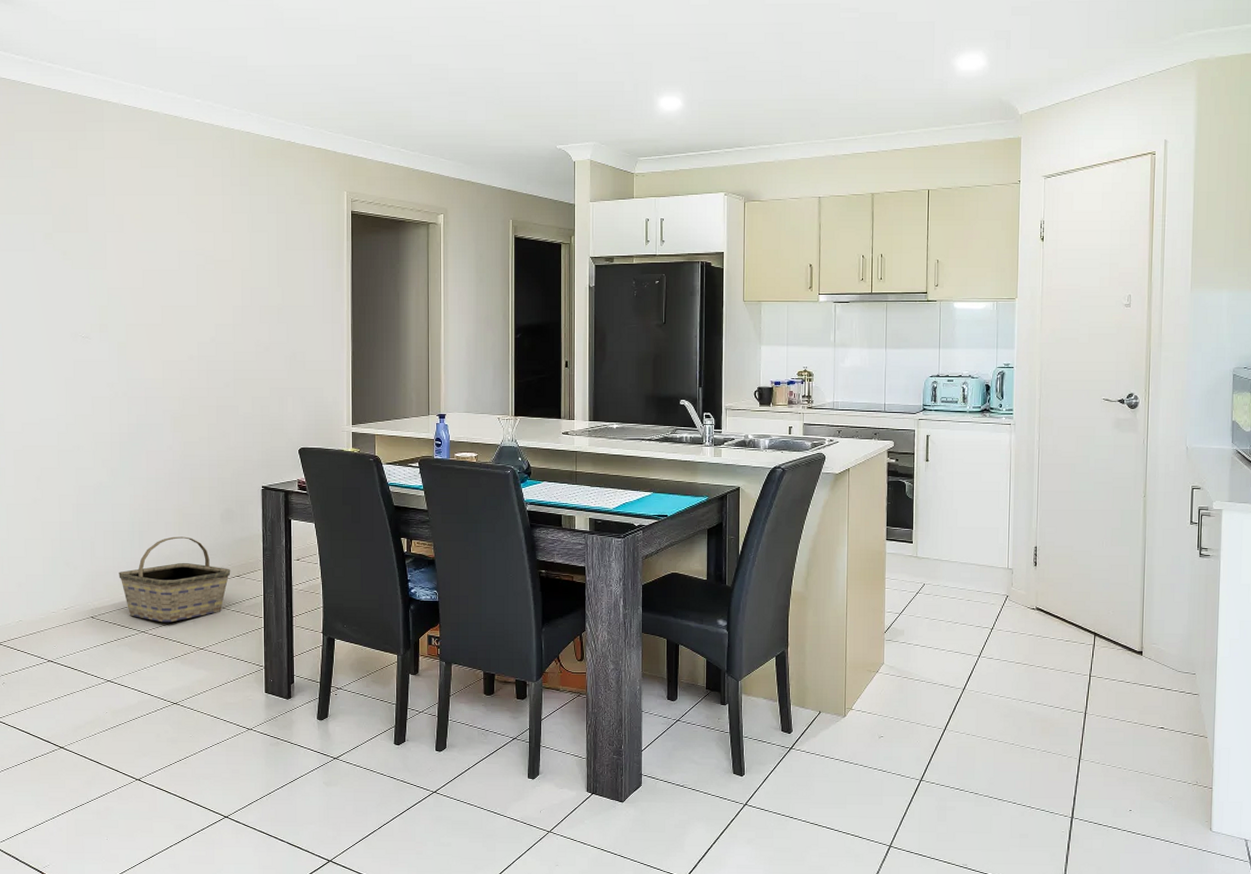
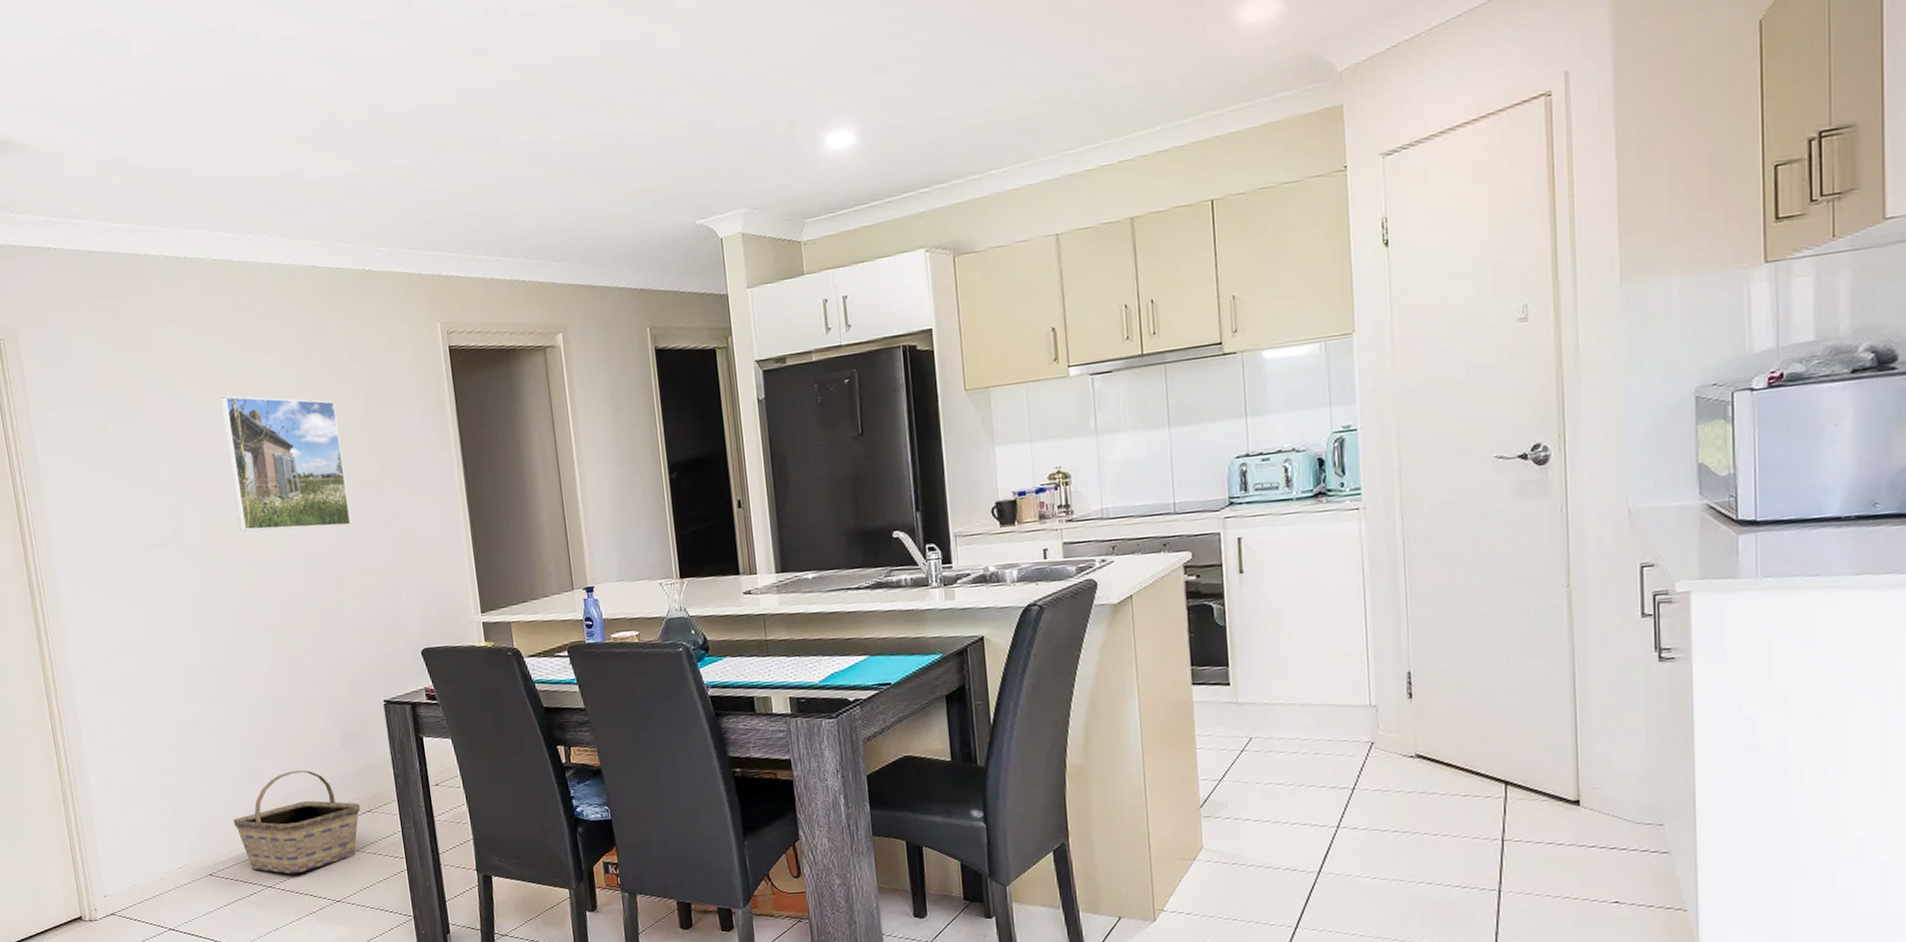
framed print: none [155,223,253,342] -> present [221,395,352,532]

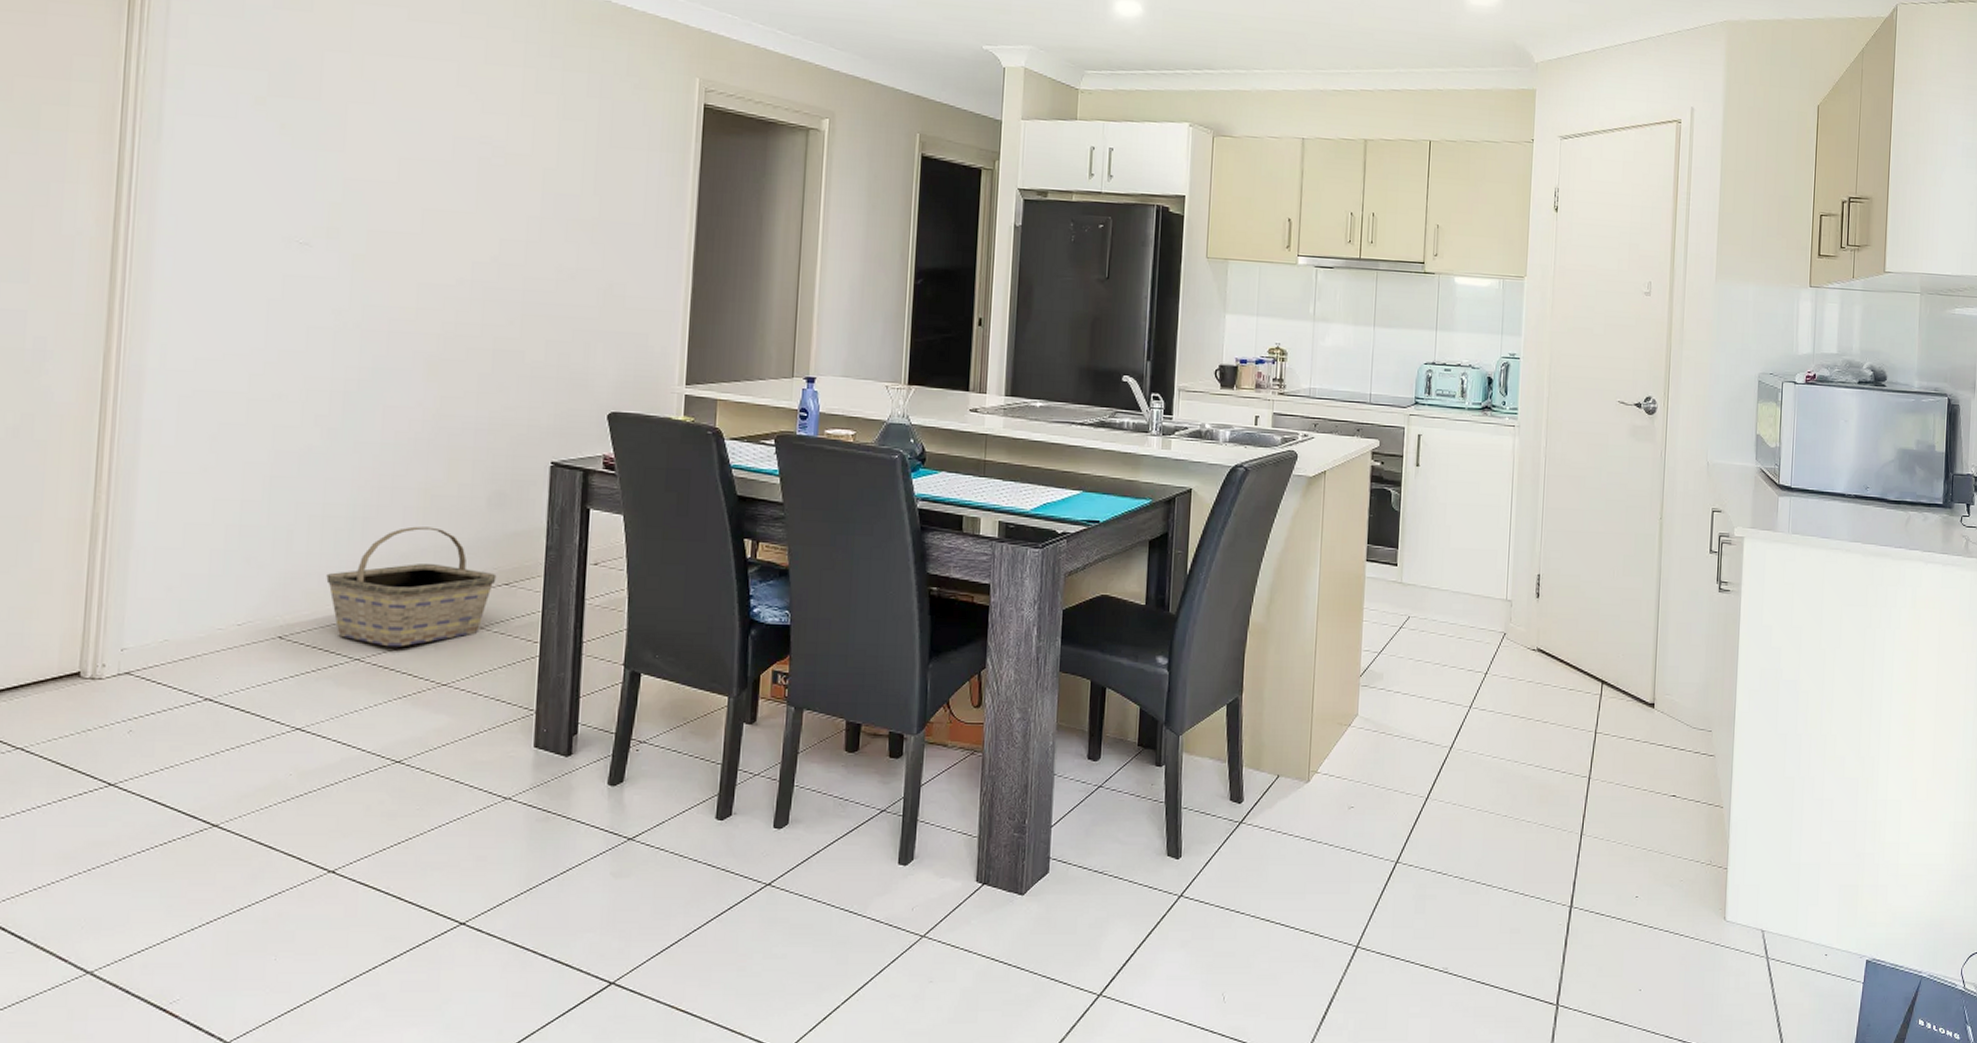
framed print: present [221,395,352,532] -> none [413,97,562,266]

